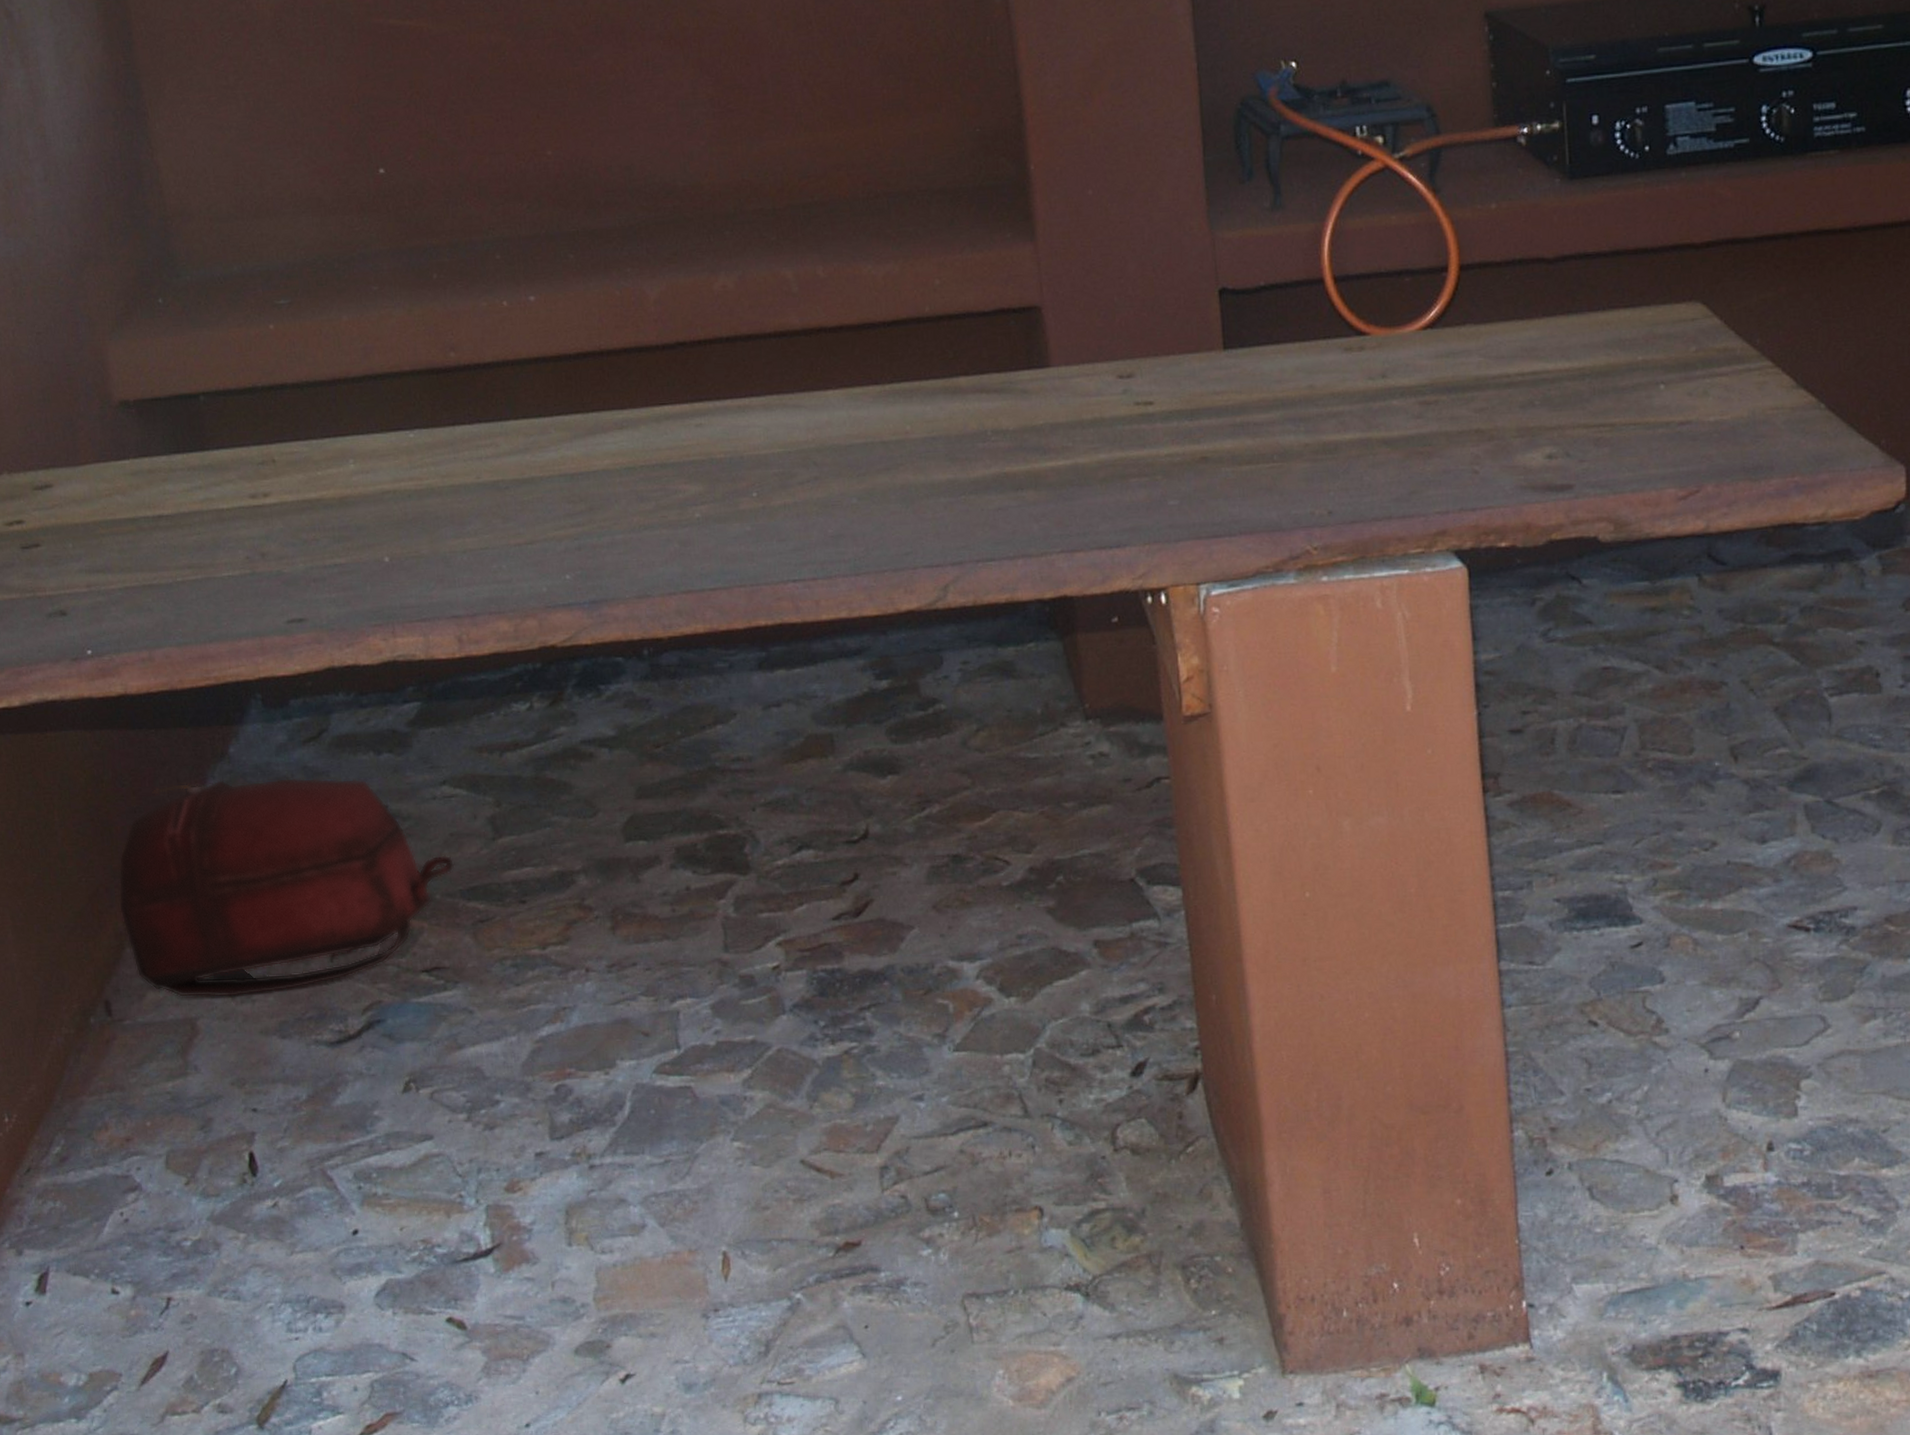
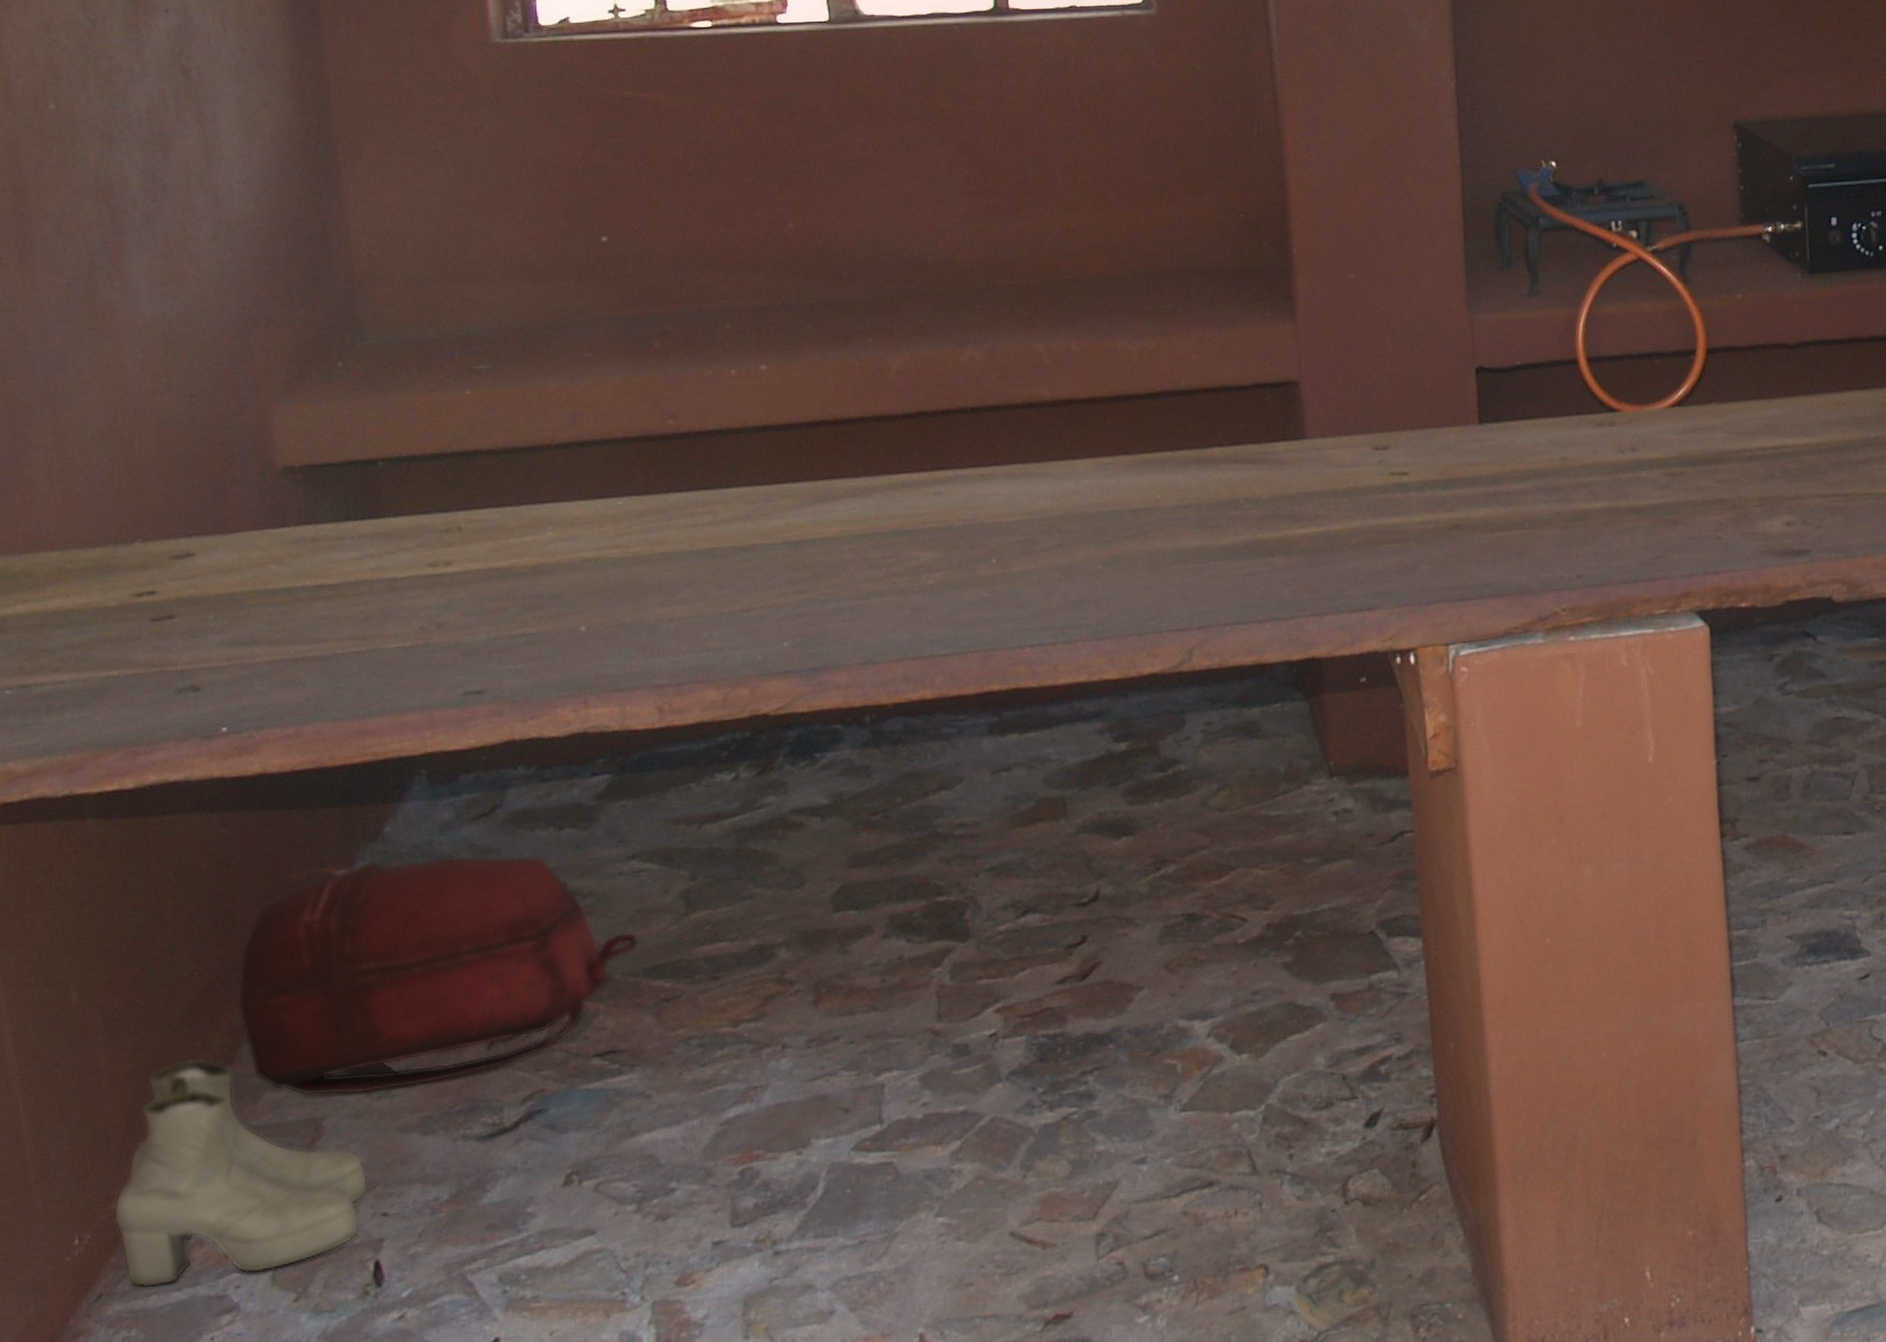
boots: none [33,958,239,1165] -> present [113,1058,368,1288]

